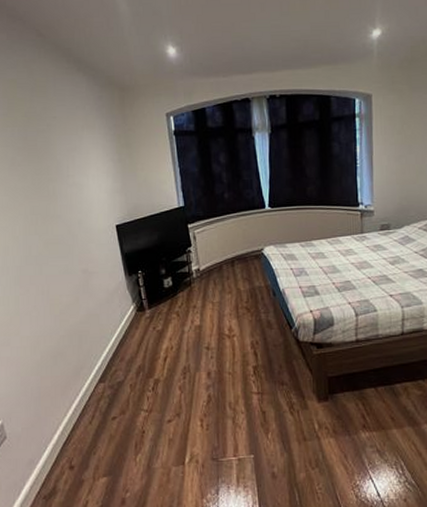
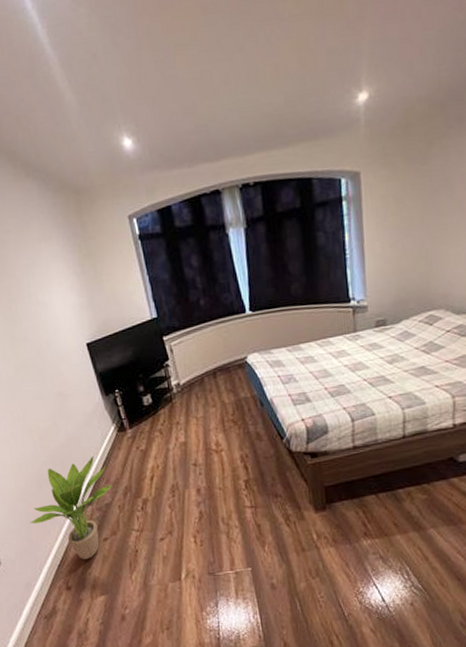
potted plant: none [41,334,127,439] -> present [30,456,113,560]

